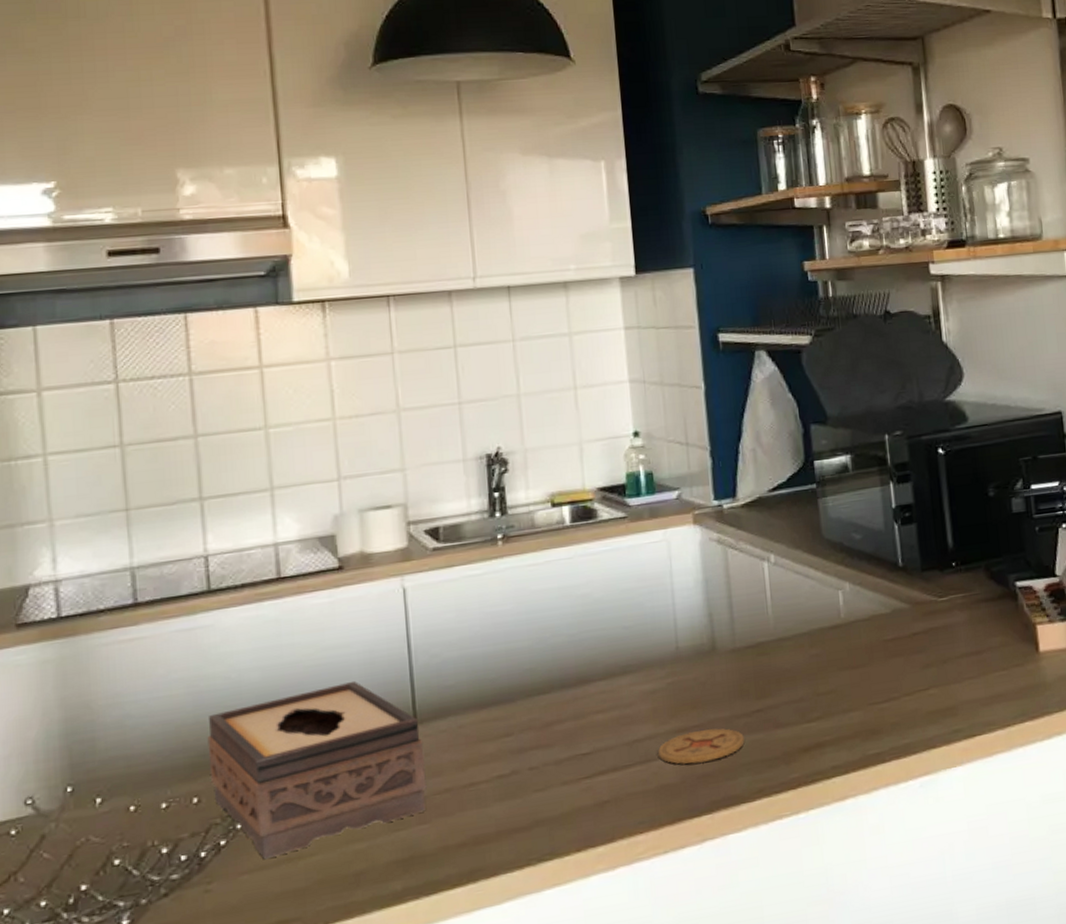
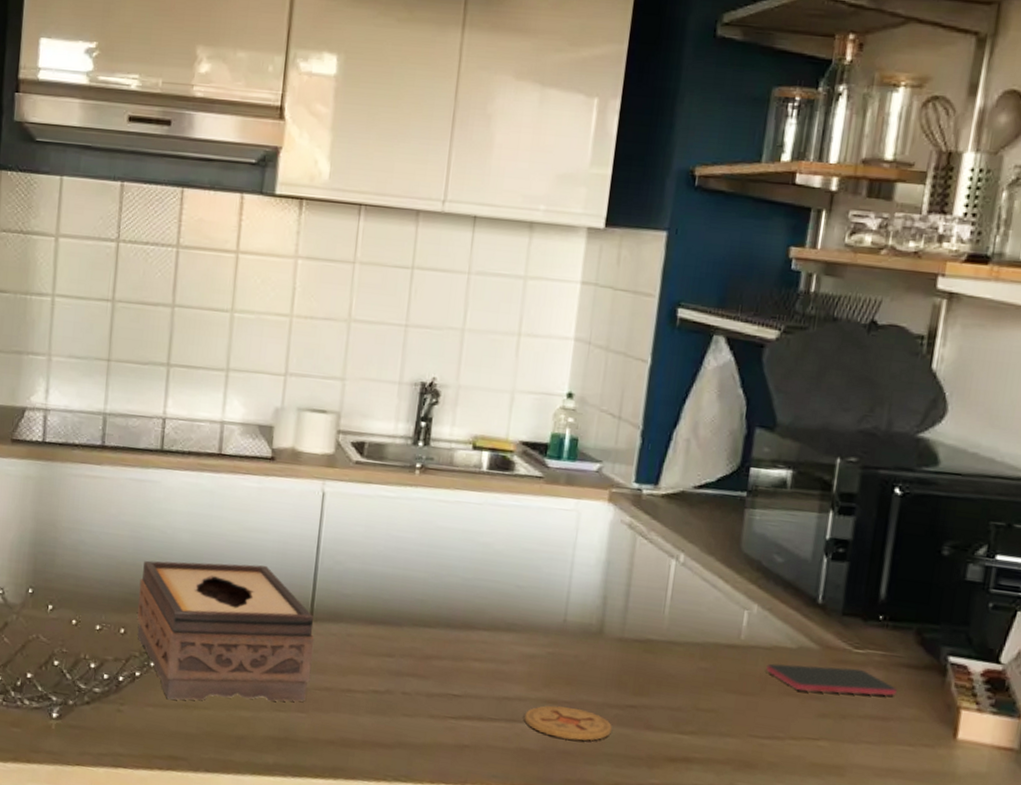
smartphone: none [869,614,982,650] -> present [766,663,897,696]

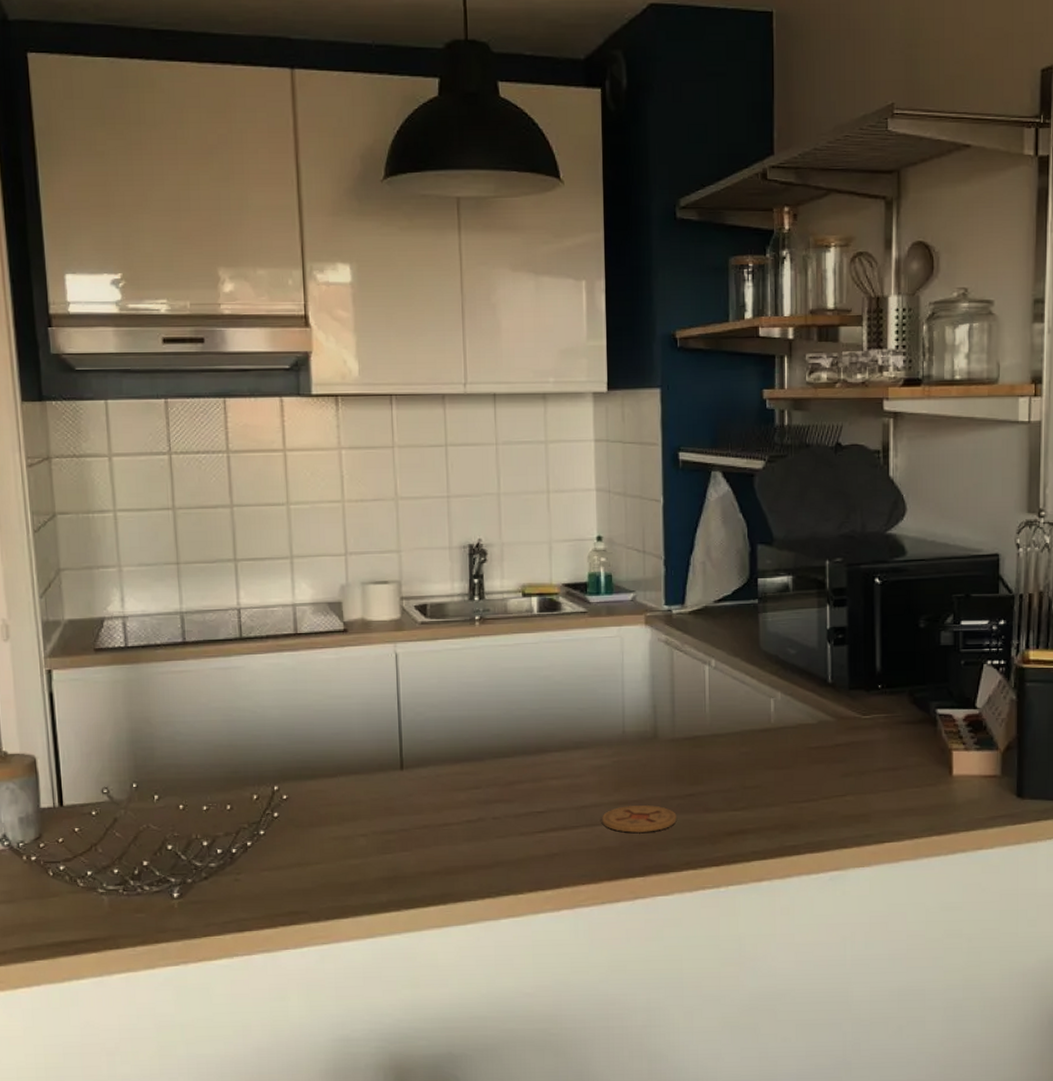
tissue box: present [136,560,315,702] -> none [238,726,409,862]
smartphone: present [766,663,897,696] -> none [795,731,900,757]

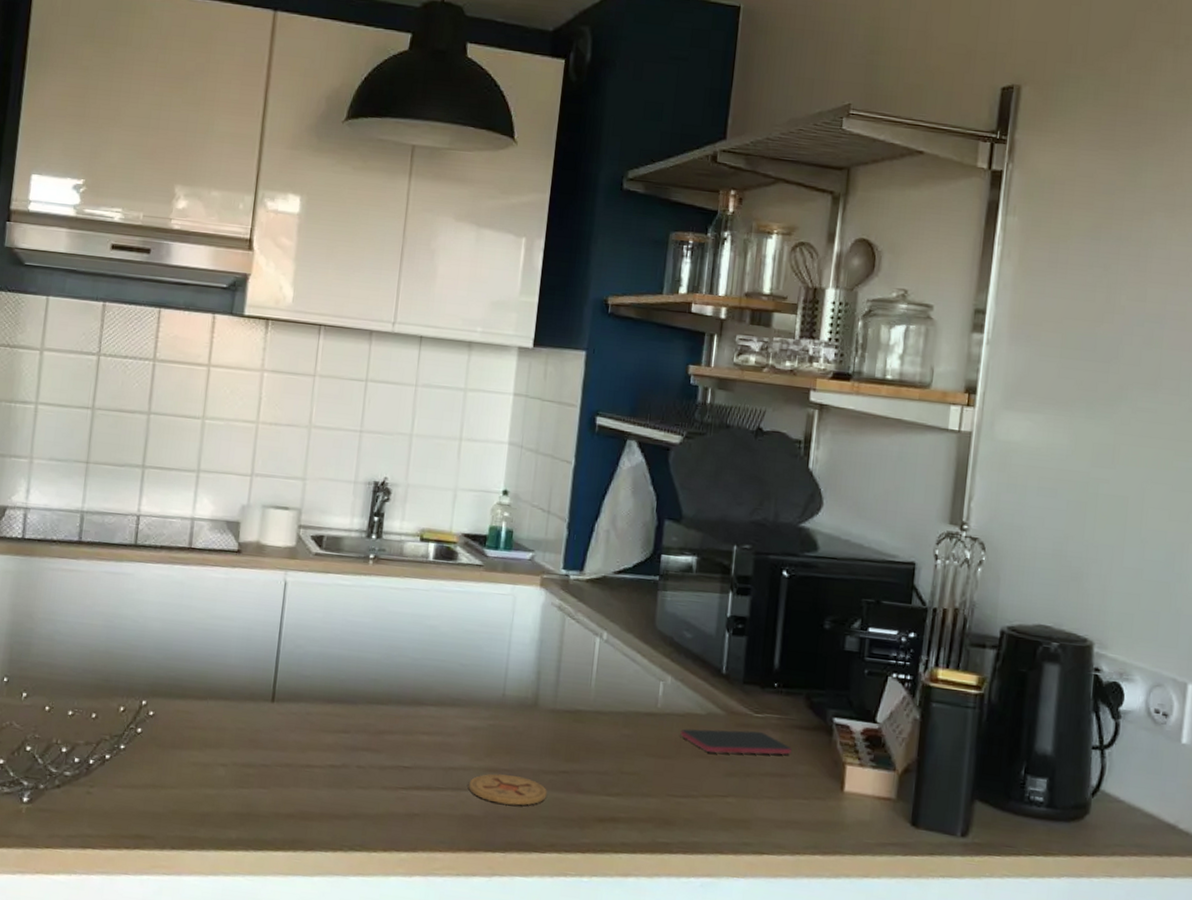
smartphone: none [795,731,900,757] -> present [680,728,792,755]

